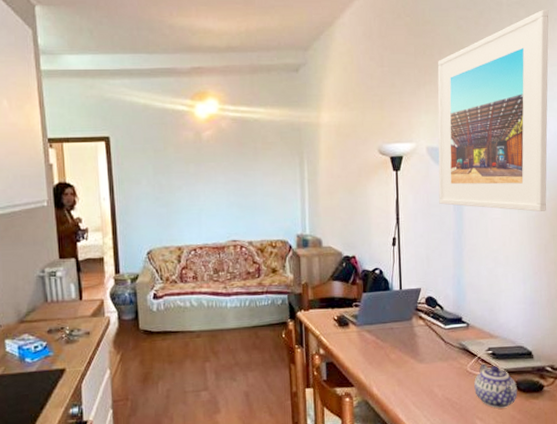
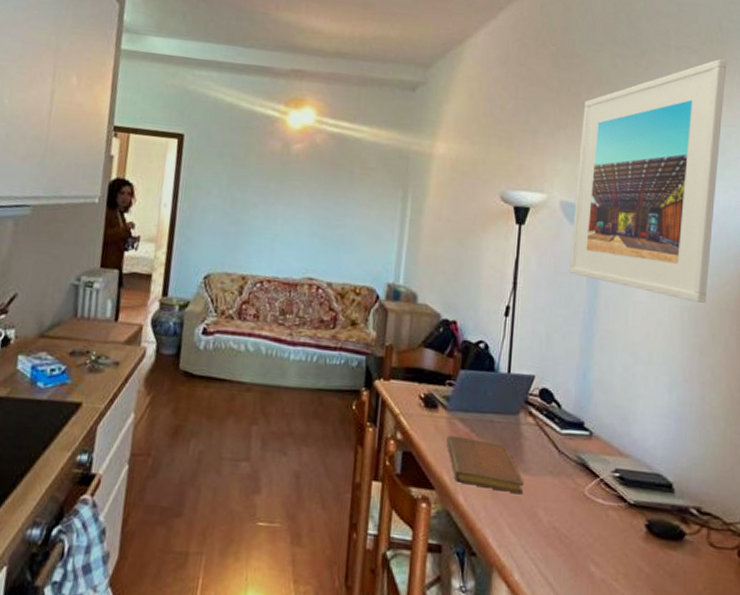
notebook: none [359,343,421,379] -> present [447,435,524,493]
teapot: present [474,363,518,409] -> none [591,488,650,555]

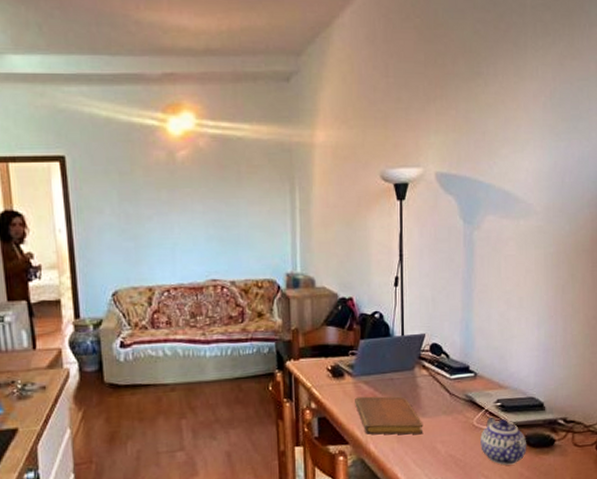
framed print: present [569,59,727,303] -> none [447,14,578,248]
teapot: none [591,488,650,555] -> present [480,416,527,465]

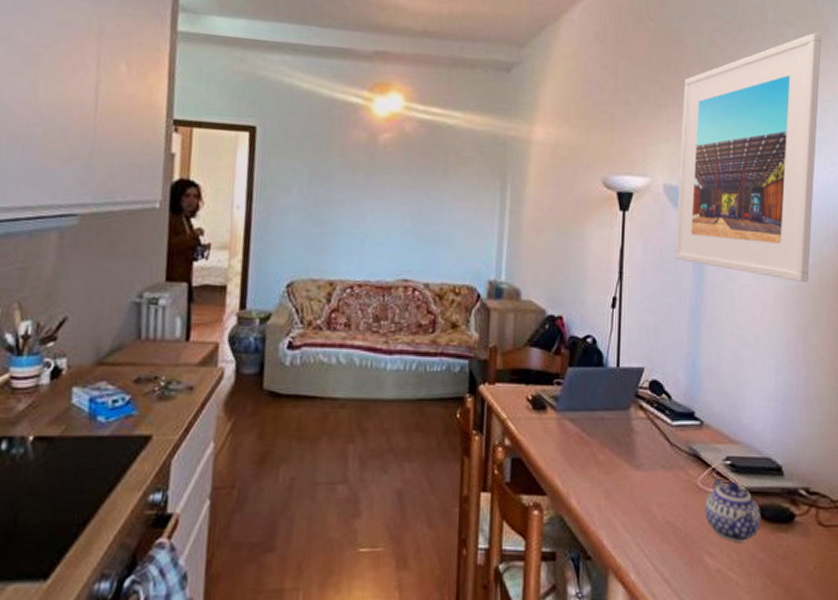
notebook: present [355,396,423,435] -> none [557,437,637,490]
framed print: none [447,14,578,248] -> present [675,33,822,282]

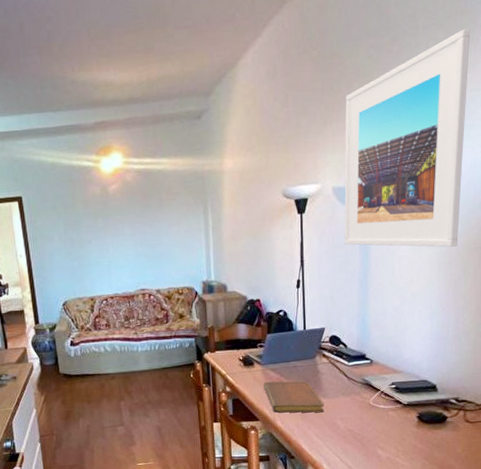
notebook: none [557,437,637,490] -> present [263,381,324,413]
teapot: present [705,477,762,542] -> none [376,397,420,439]

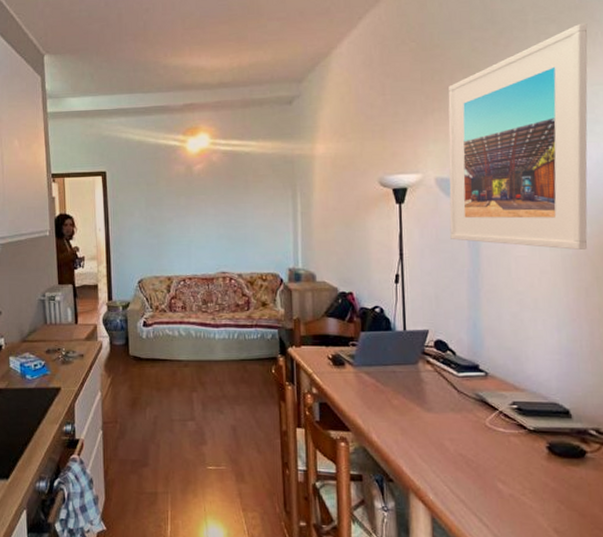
notebook: present [263,381,324,413] -> none [356,386,429,428]

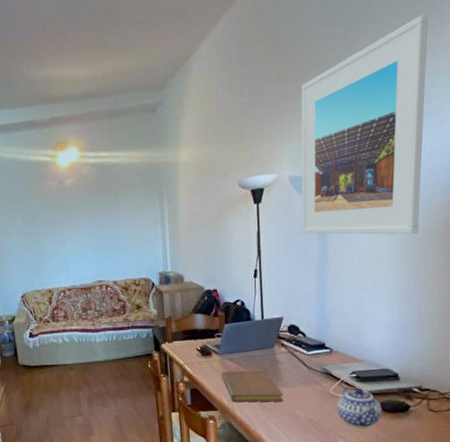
notebook: none [356,386,429,428] -> present [221,370,284,402]
teapot: none [494,419,552,473] -> present [337,386,382,428]

